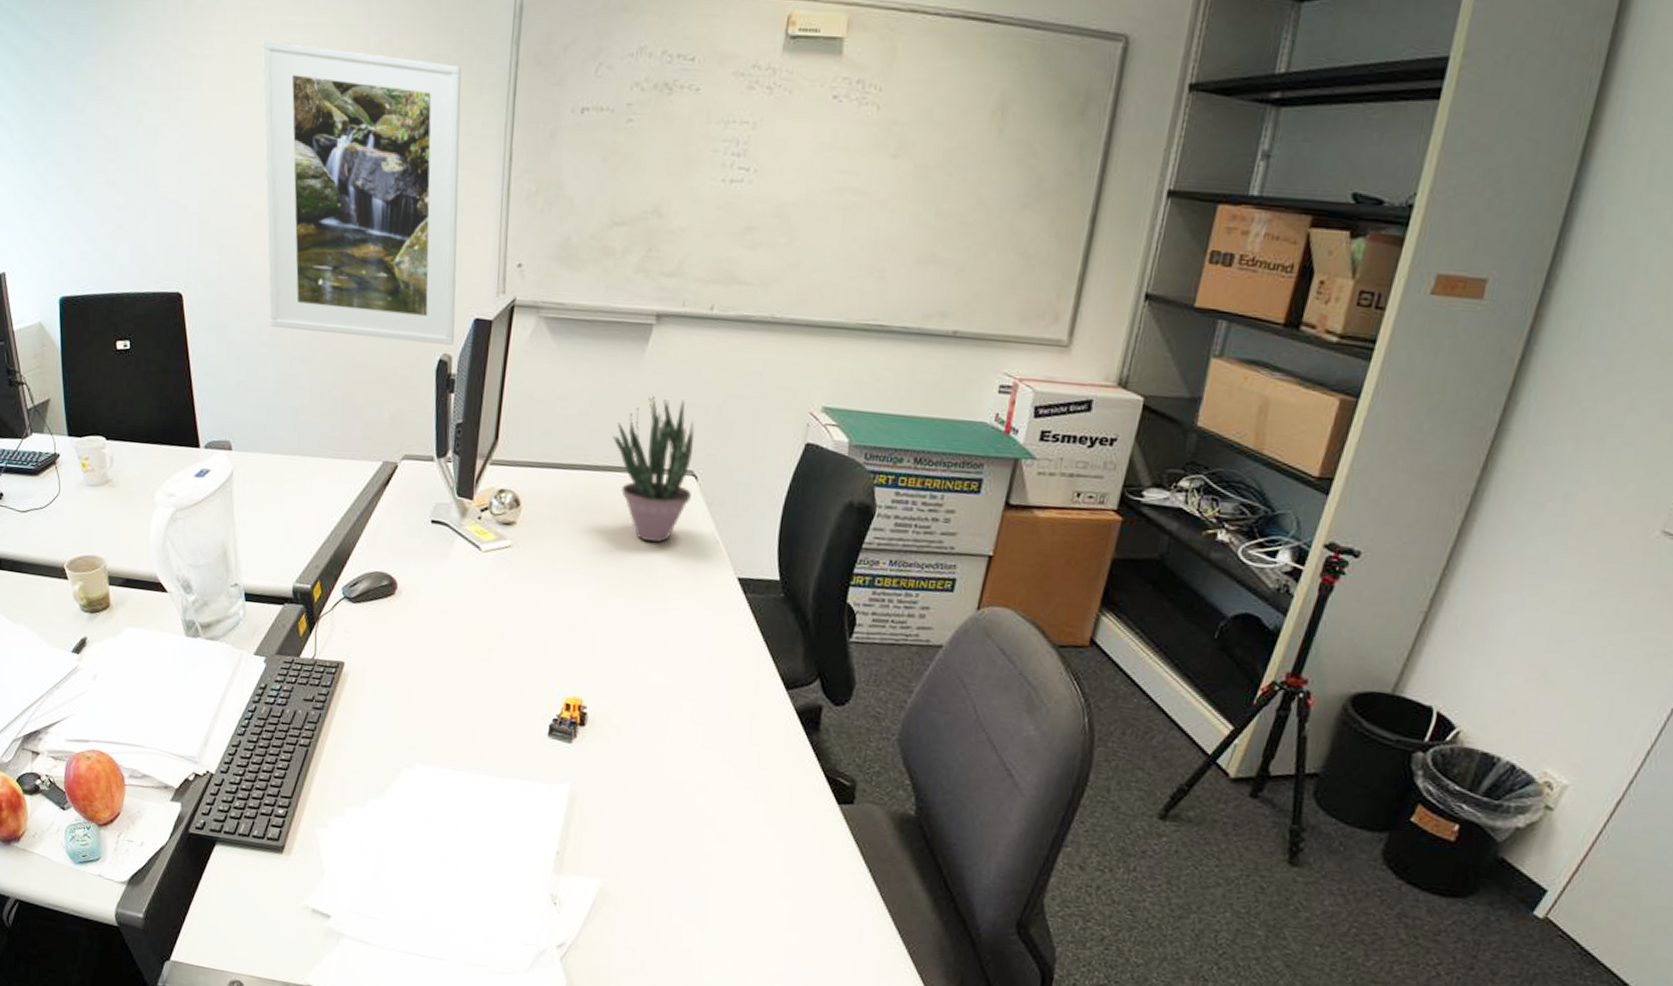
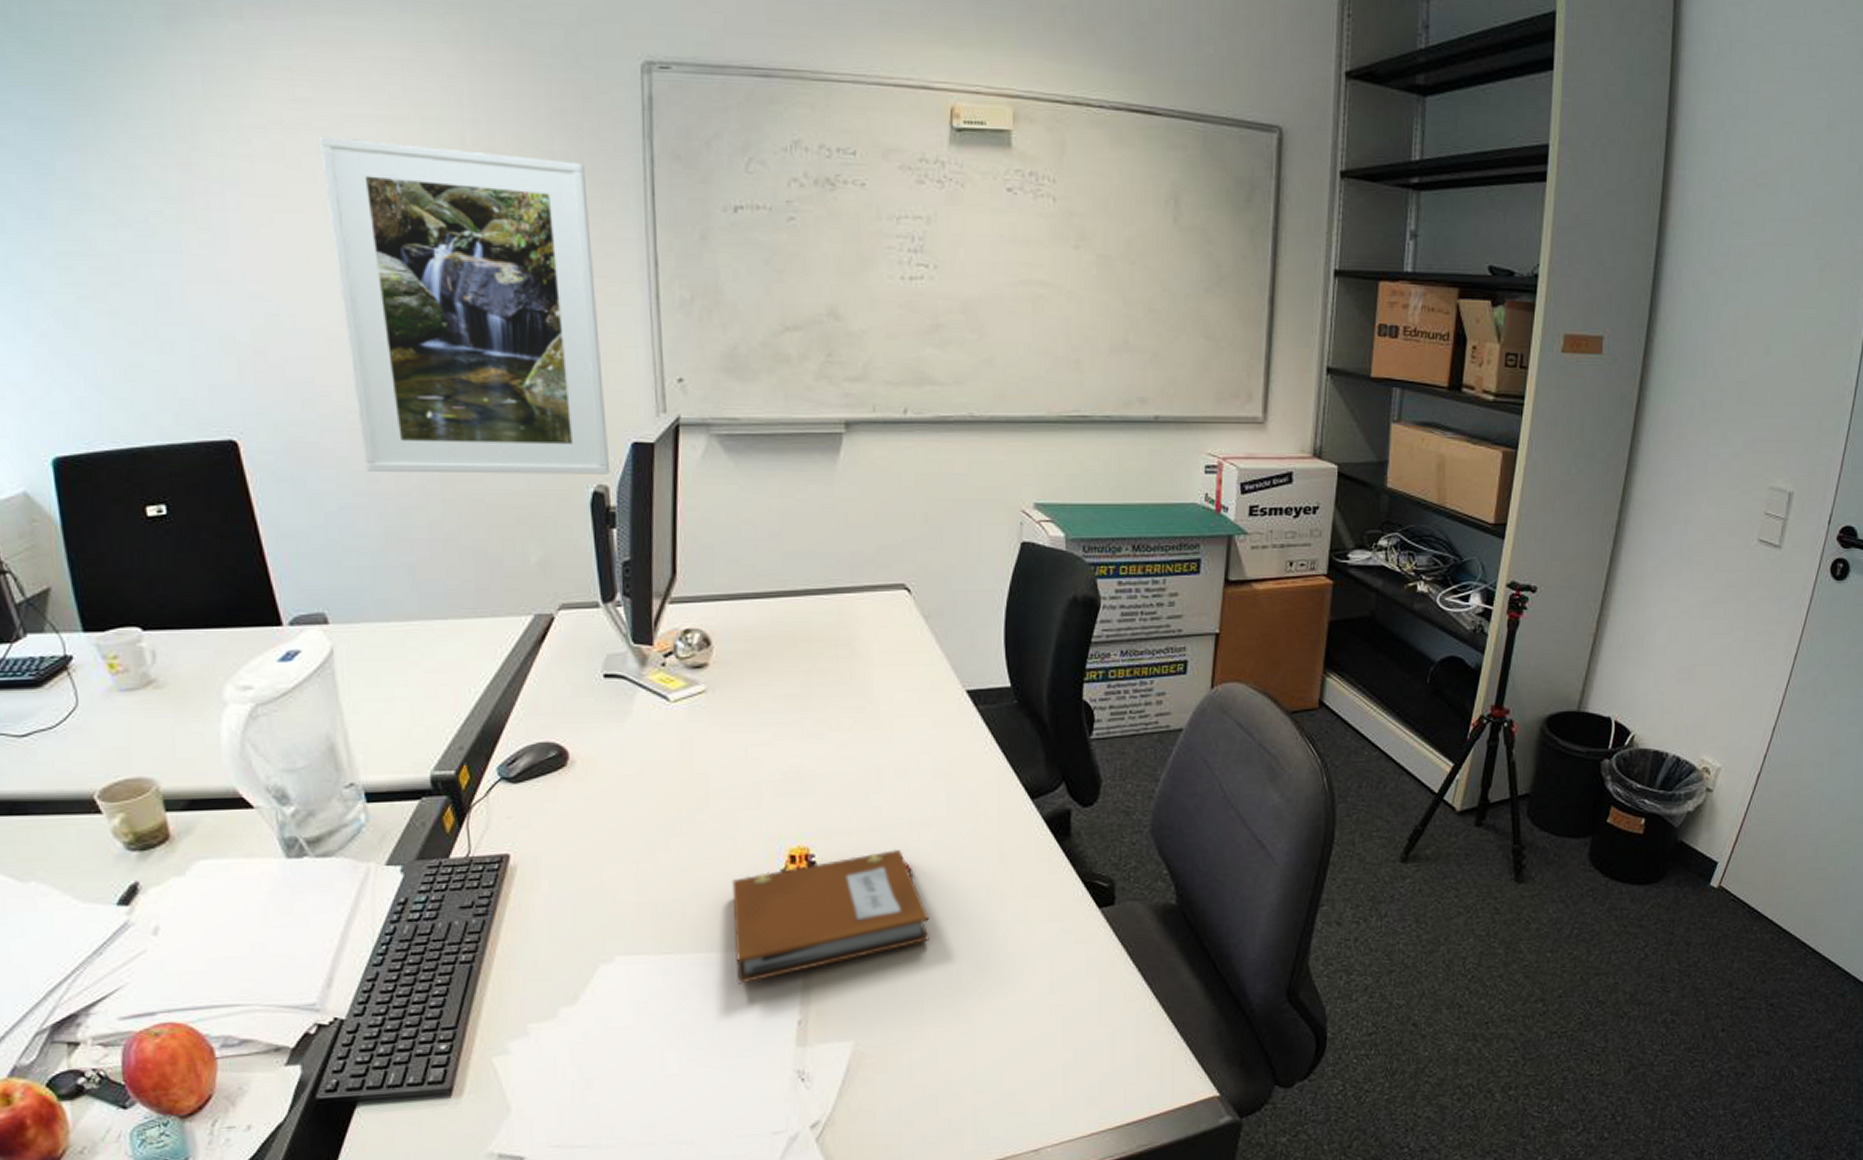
notebook: none [510,714,680,809] -> present [732,849,929,984]
potted plant: present [613,394,695,542] -> none [811,507,906,666]

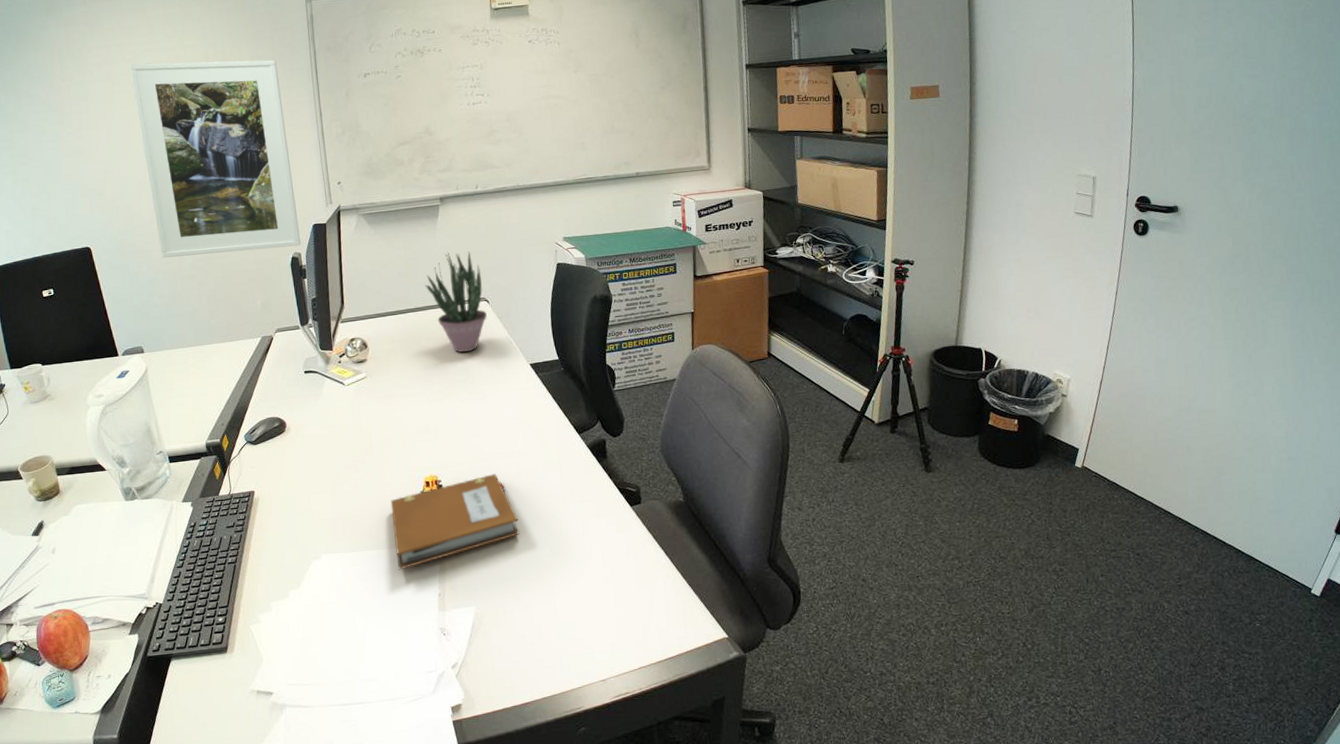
potted plant: none [811,507,906,666] -> present [425,251,487,353]

